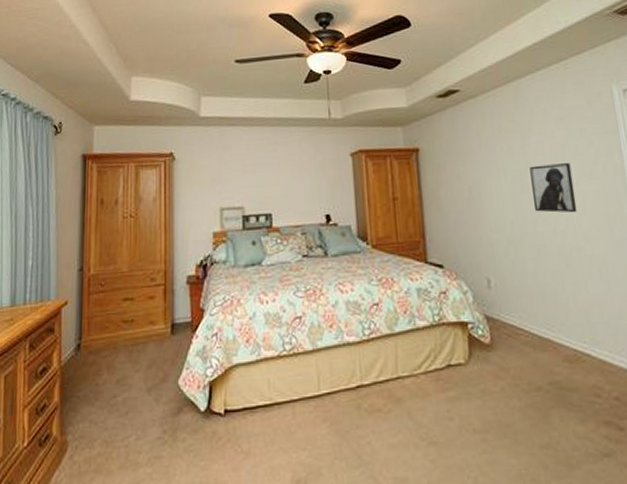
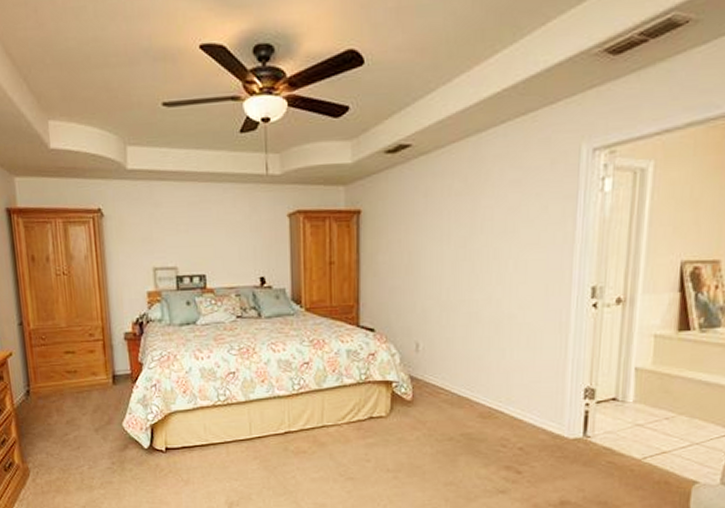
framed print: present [530,163,578,213] -> none [473,230,519,282]

